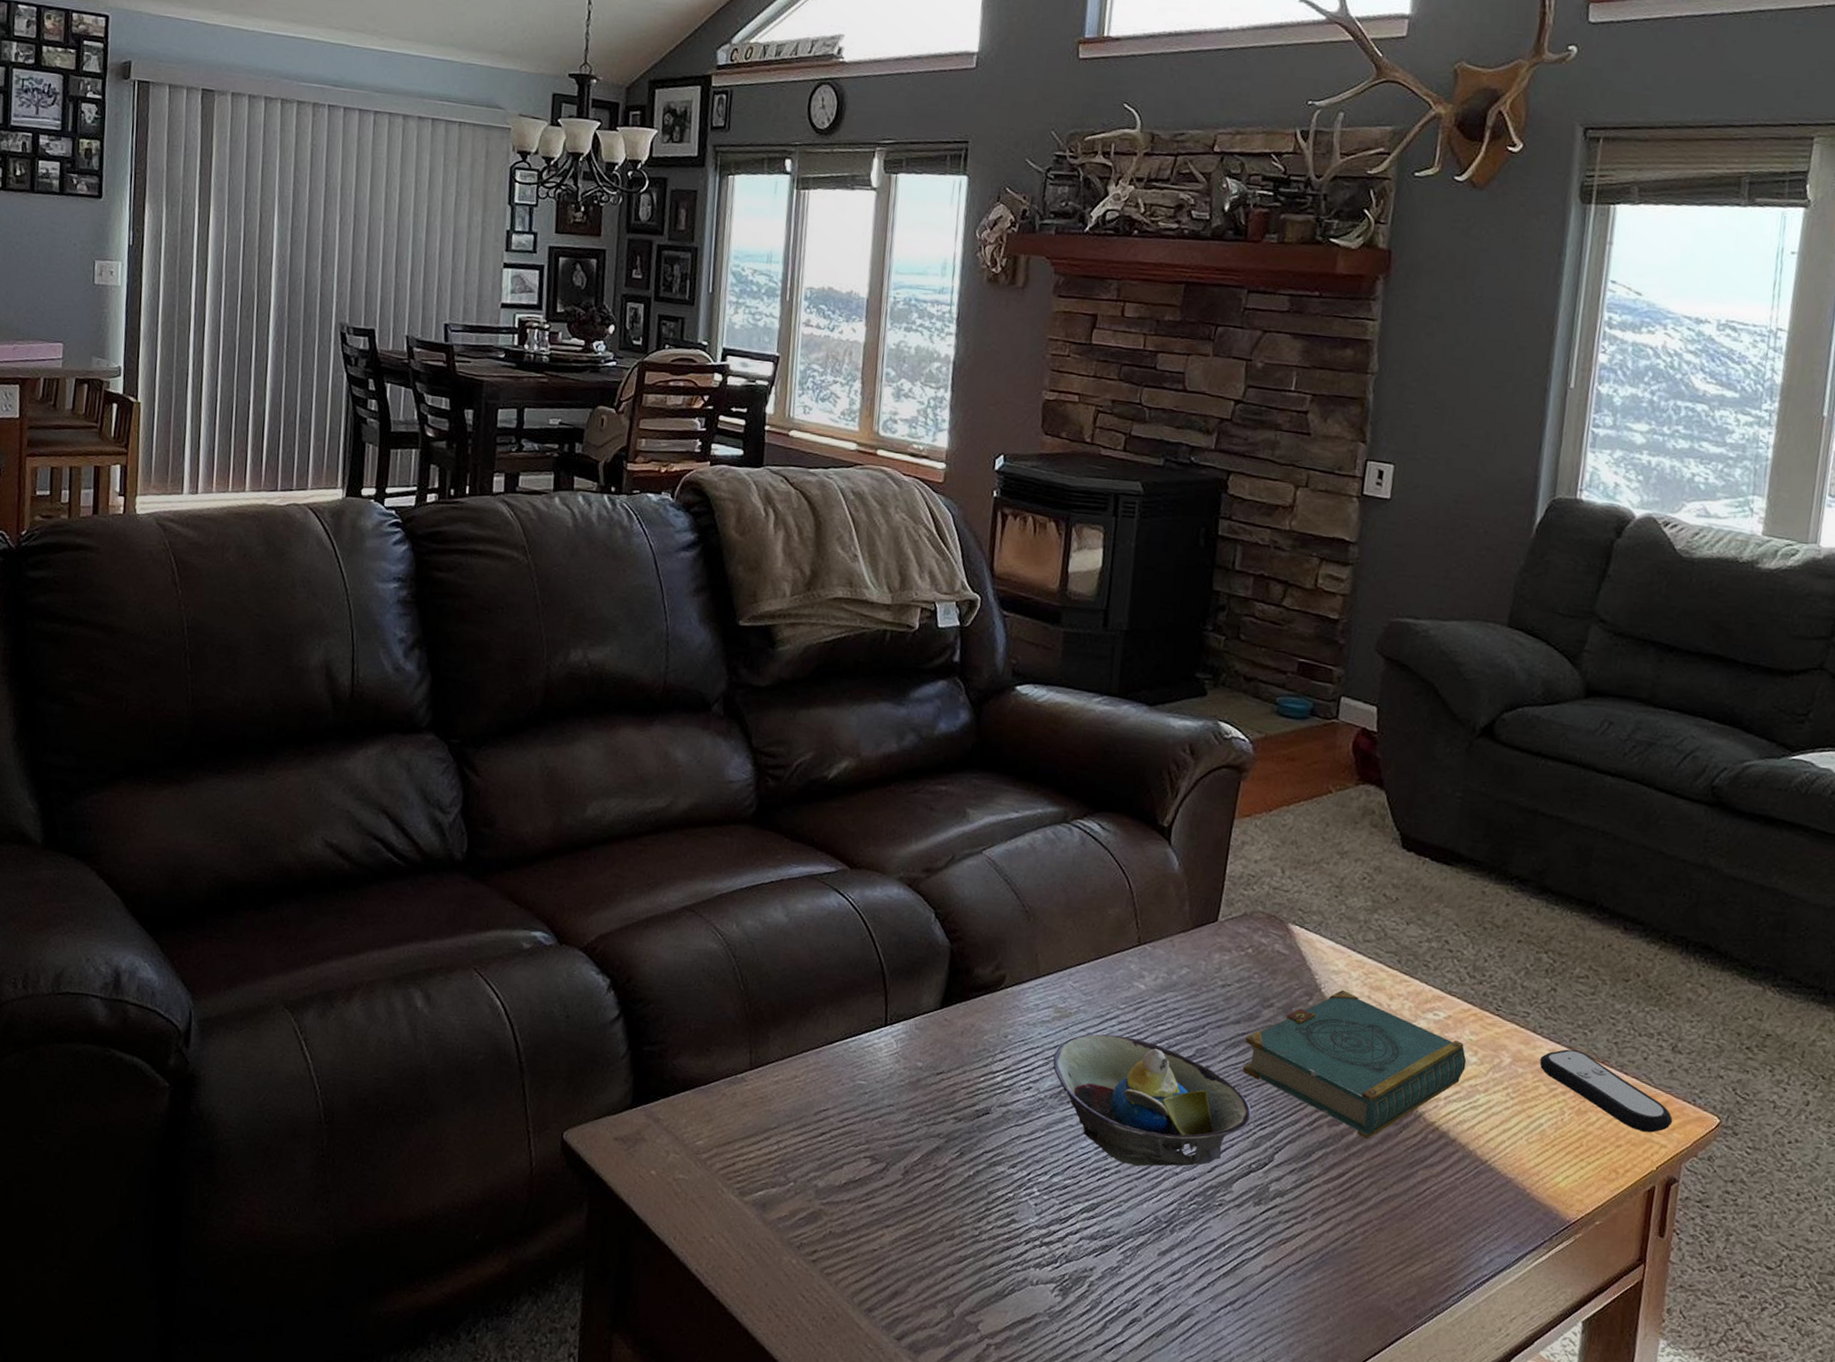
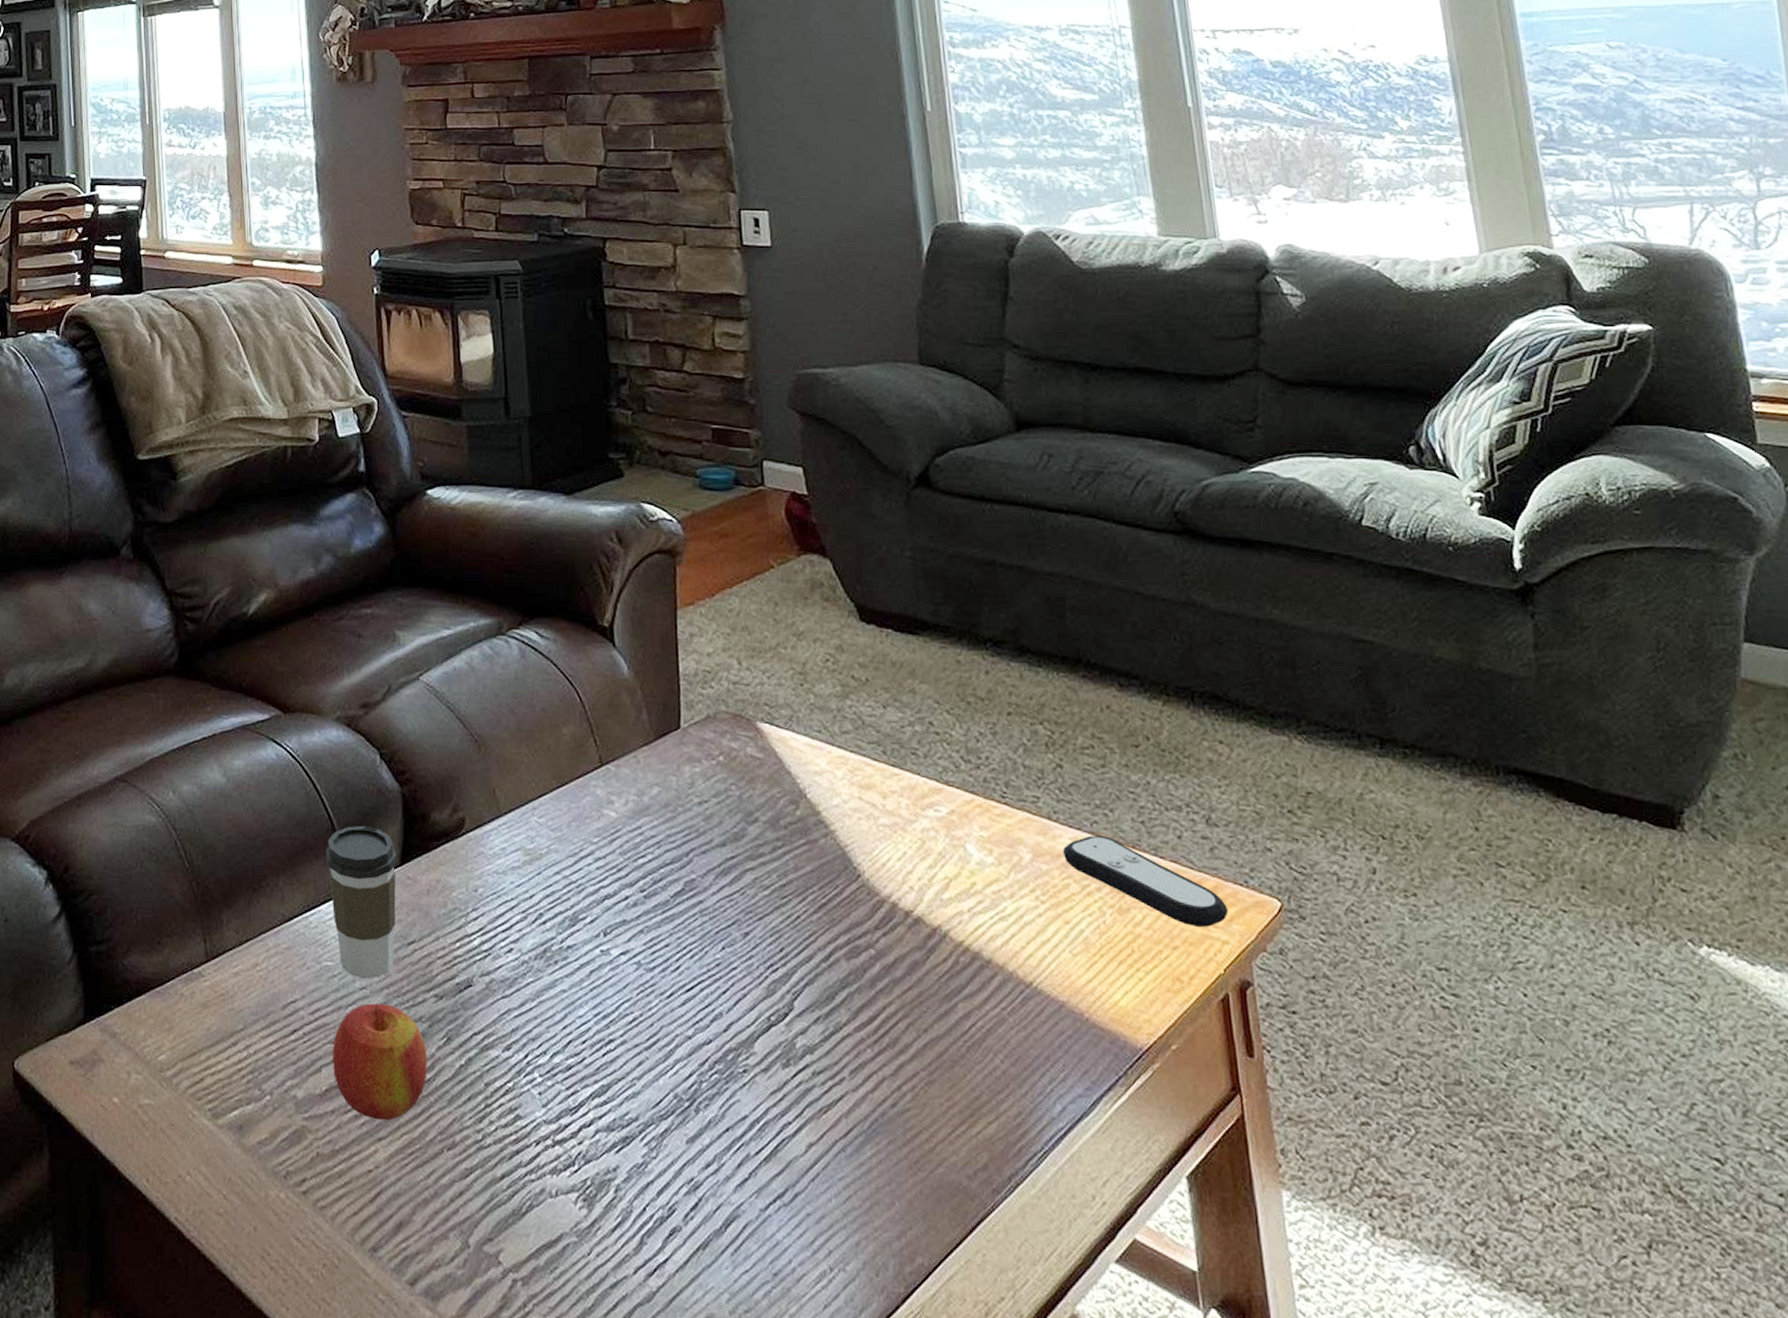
apple: none [853,1118,941,1213] -> present [333,1003,427,1121]
coffee cup: none [872,971,938,1099] -> present [326,826,398,979]
decorative bowl: present [1053,1034,1252,1167] -> none [531,875,760,1034]
book: present [1242,989,1467,1139] -> none [735,792,983,970]

